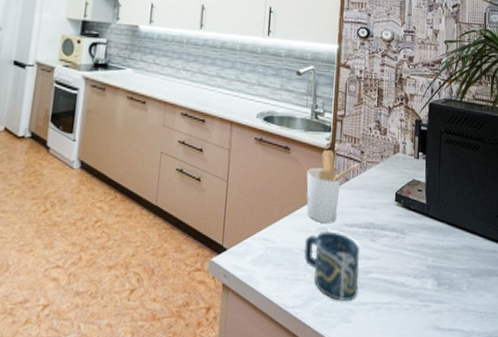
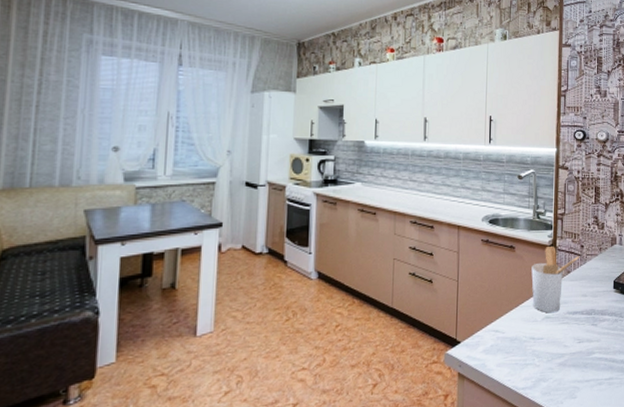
cup: present [303,231,360,302] -> none [531,319,583,381]

